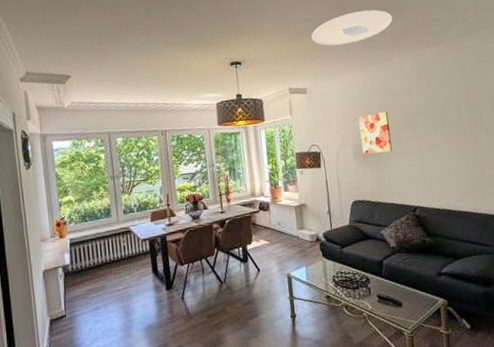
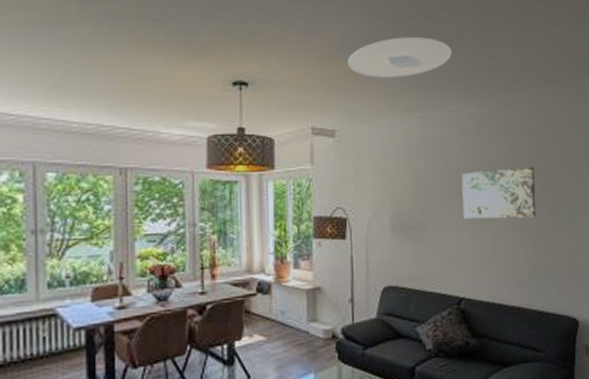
wall art: present [358,112,392,154] -> none [399,172,438,226]
wall art: none [408,99,475,145] -> present [461,167,536,219]

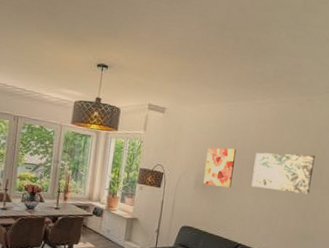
ceiling light: present [347,37,452,78] -> none [183,42,266,74]
wall art: none [399,172,438,226] -> present [203,147,237,188]

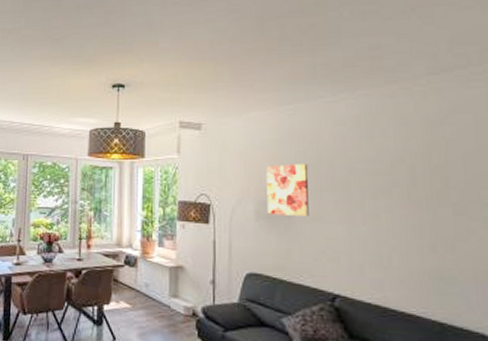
wall art: present [251,152,315,194] -> none [337,160,434,216]

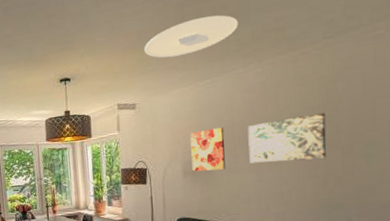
ceiling light: none [215,34,327,75] -> present [144,14,238,58]
wall art: none [337,160,434,216] -> present [248,113,327,163]

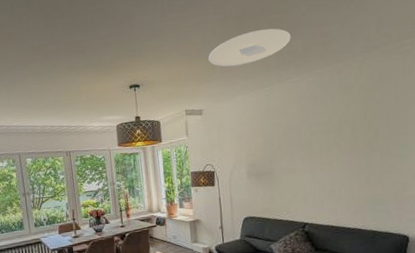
wall art: present [190,127,225,172] -> none [252,132,285,173]
wall art: present [248,113,327,163] -> none [302,118,368,165]

